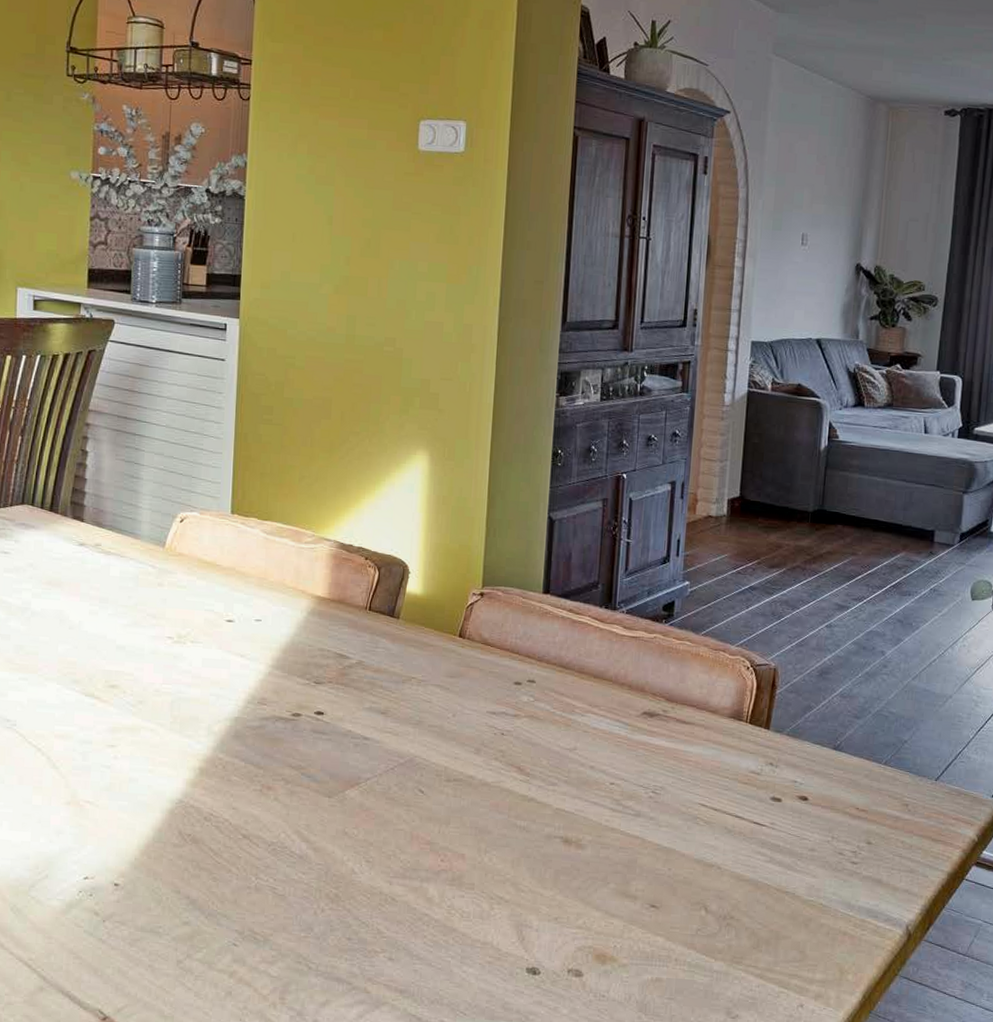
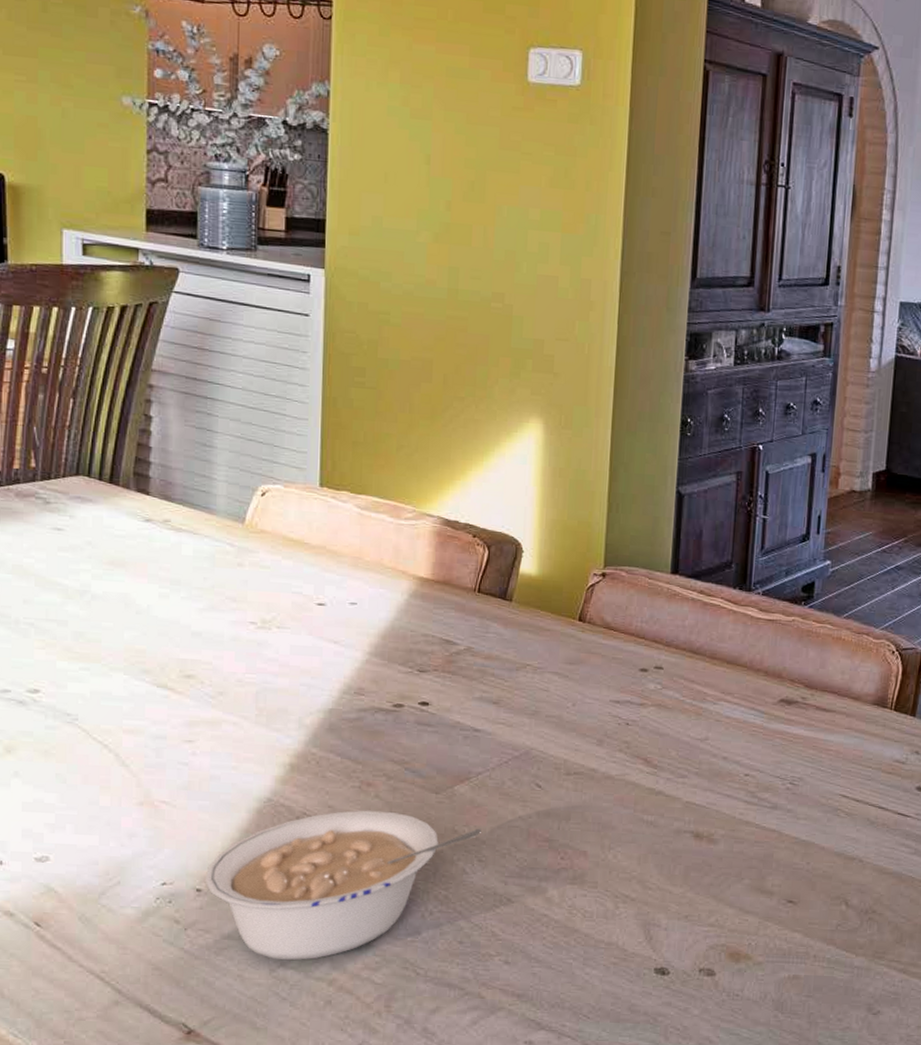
legume: none [122,812,369,953] -> present [205,810,481,960]

